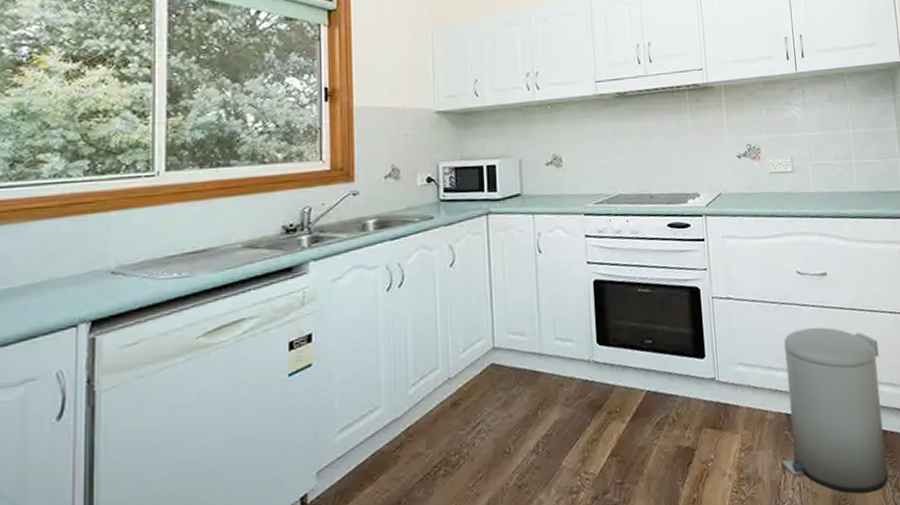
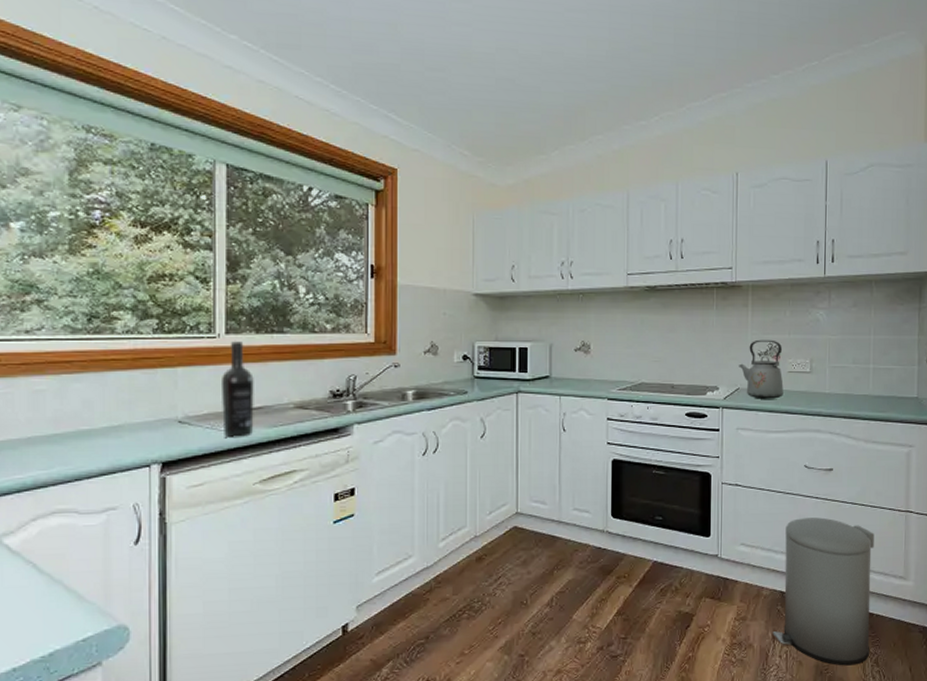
wine bottle: none [159,178,197,288] -> present [220,341,254,439]
kettle: none [718,140,767,204] -> present [739,339,784,399]

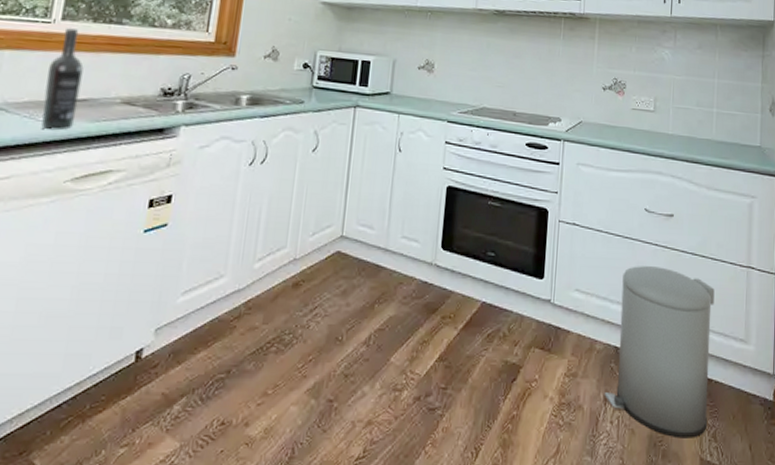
kettle: present [739,339,784,399] -> none [582,73,627,136]

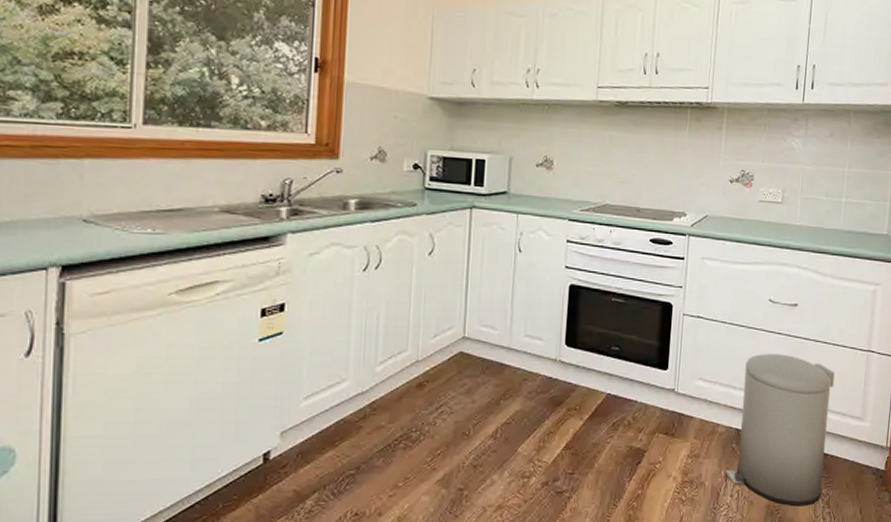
wine bottle: present [41,28,84,131] -> none [134,133,174,243]

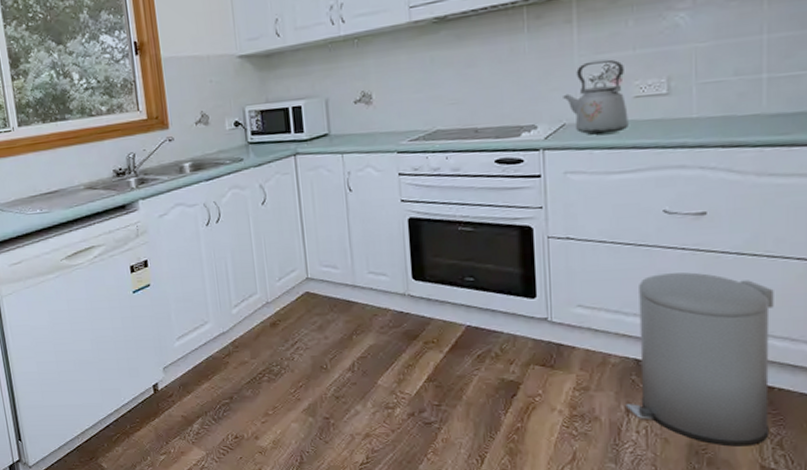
kettle: none [709,165,755,229] -> present [563,59,629,135]

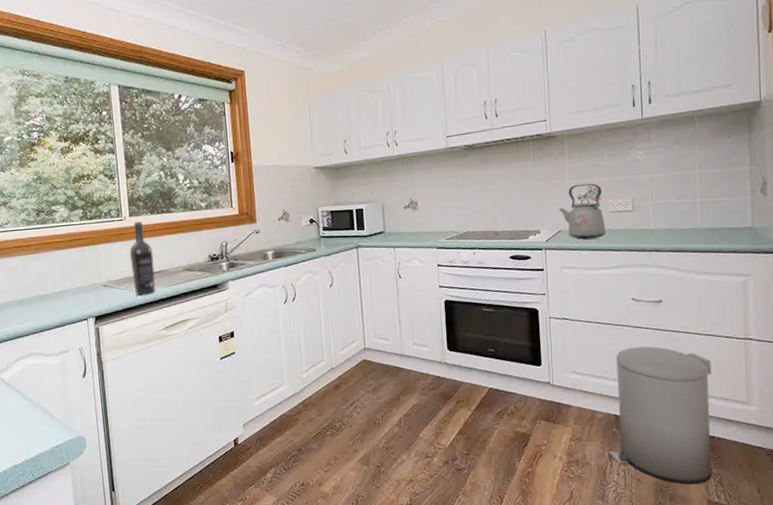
wine bottle: none [20,132,55,221] -> present [129,221,156,297]

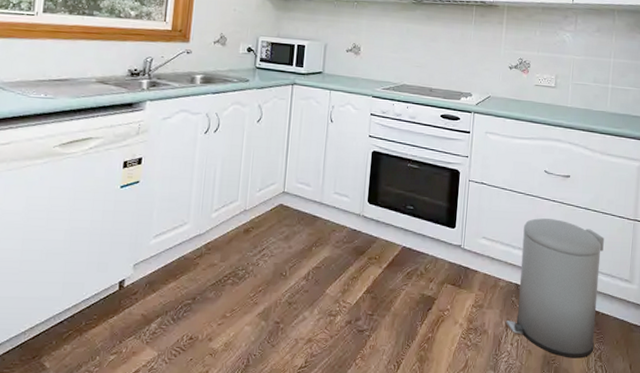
wine bottle: present [129,221,156,297] -> none [32,19,64,105]
kettle: present [559,183,606,239] -> none [491,54,531,109]

